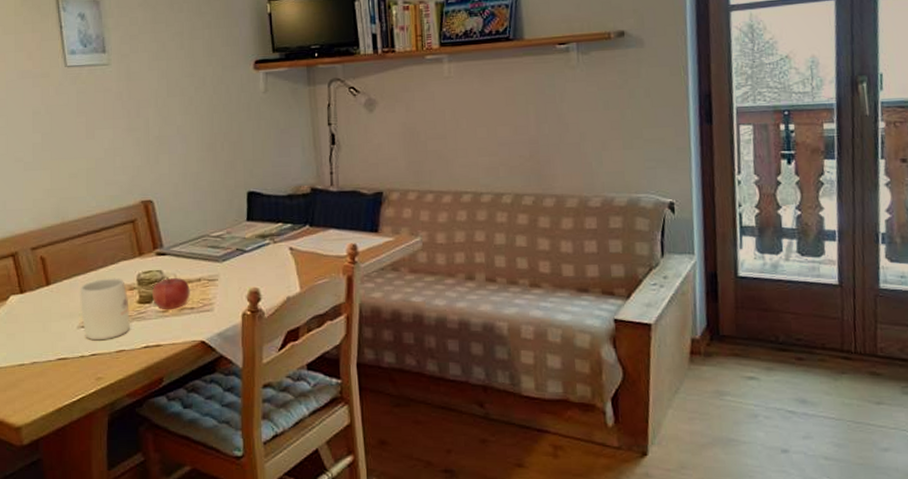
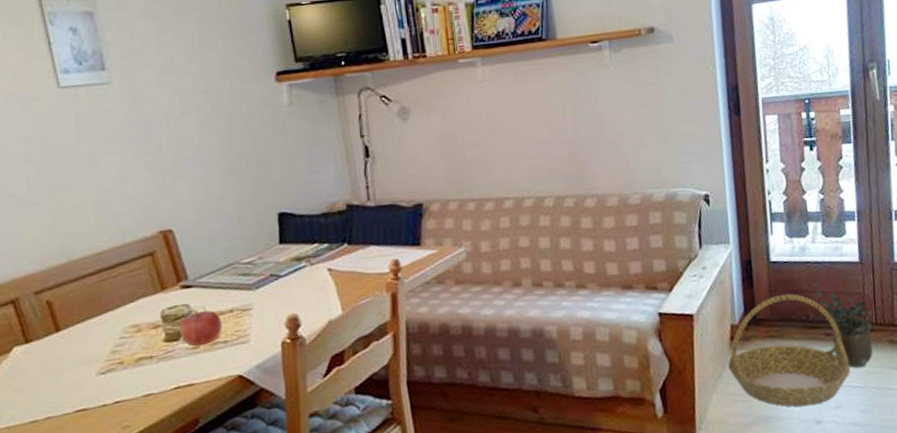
mug: present [80,278,131,341] -> none [96,316,158,387]
basket: none [686,312,824,433] -> present [728,294,851,407]
potted plant: none [786,302,864,397] -> present [814,282,883,368]

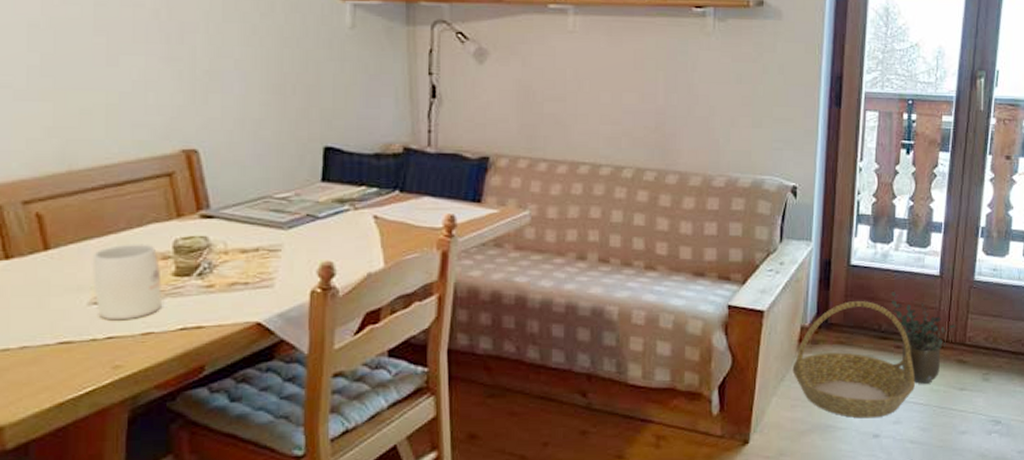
mug: none [96,316,158,387] -> present [92,244,163,321]
fruit: present [179,310,223,346] -> none [194,245,244,284]

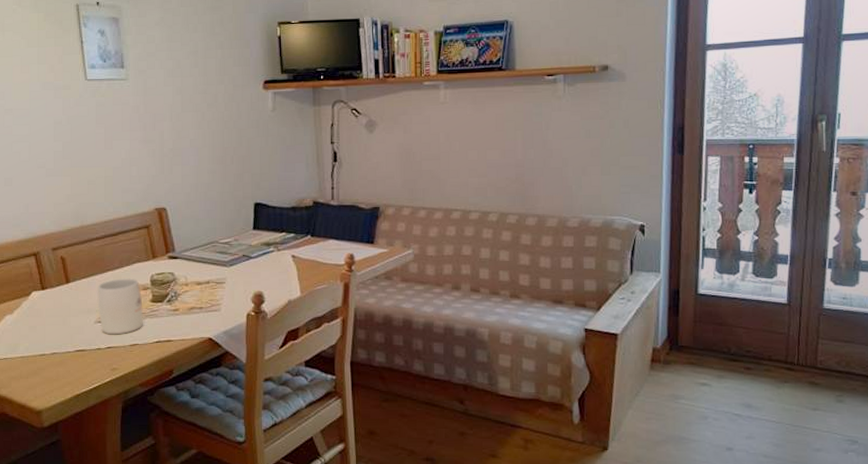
basket: present [792,301,916,419] -> none [646,326,767,433]
potted plant: present [890,292,956,384] -> none [739,318,806,403]

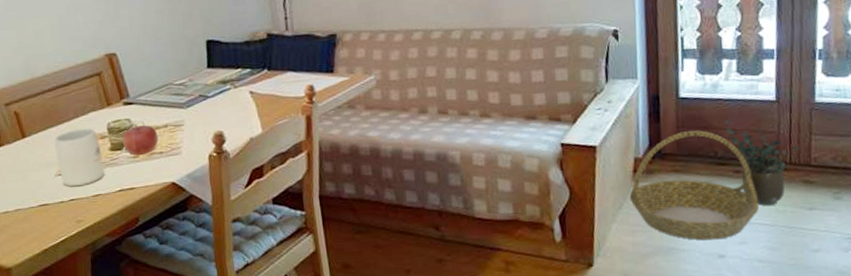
fruit: none [164,279,199,308] -> present [122,125,159,155]
basket: none [646,326,767,433] -> present [629,130,760,241]
potted plant: none [739,318,806,403] -> present [725,119,799,206]

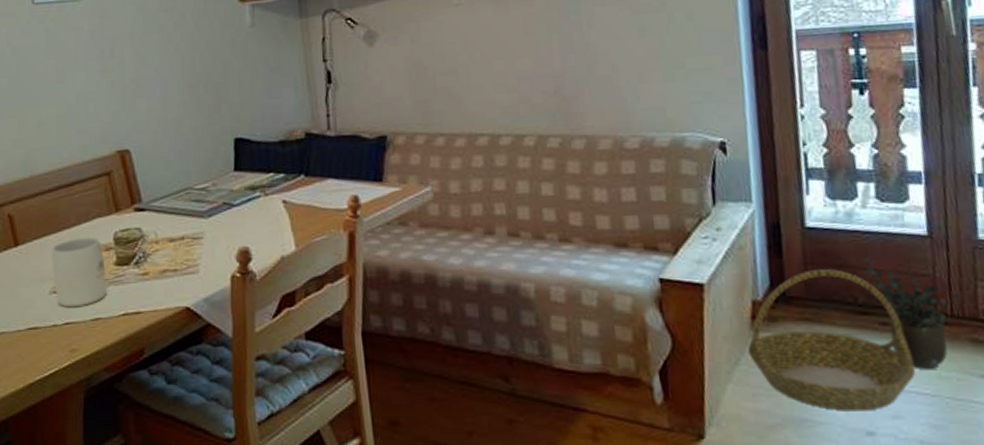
fruit: present [122,125,159,155] -> none [131,236,173,272]

